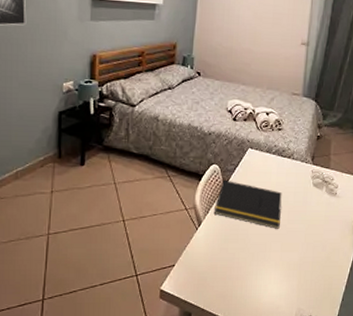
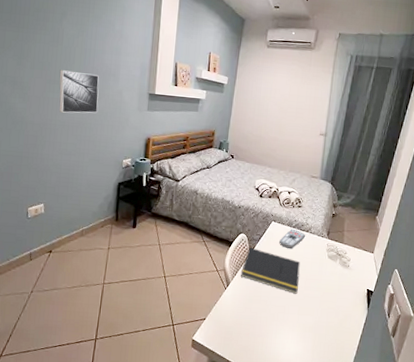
remote control: none [257,155,288,179] -> present [279,228,306,249]

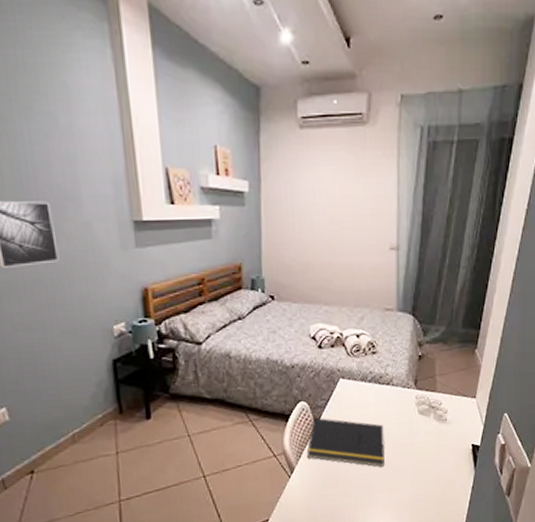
remote control: present [279,228,306,249] -> none [352,383,387,411]

